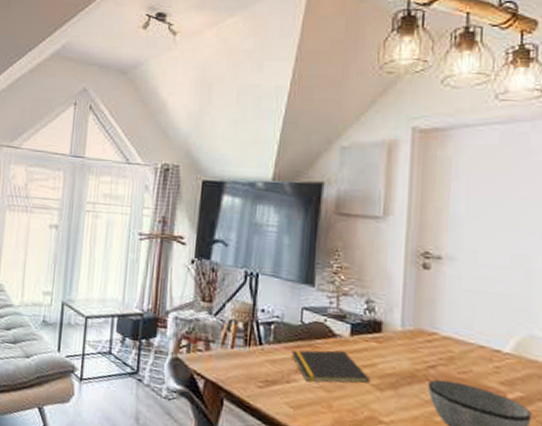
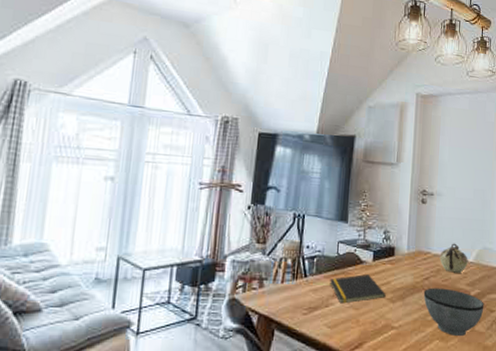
teapot: none [453,324,502,366] -> present [439,243,468,273]

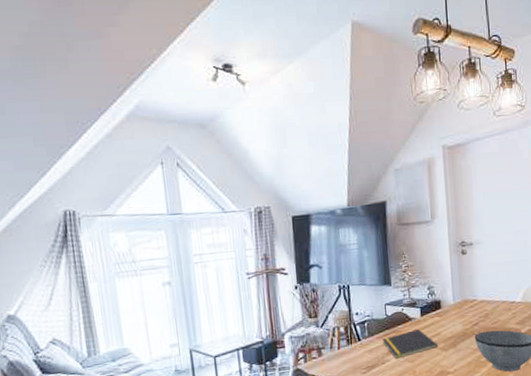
teapot: present [439,243,468,273] -> none [486,287,516,315]

